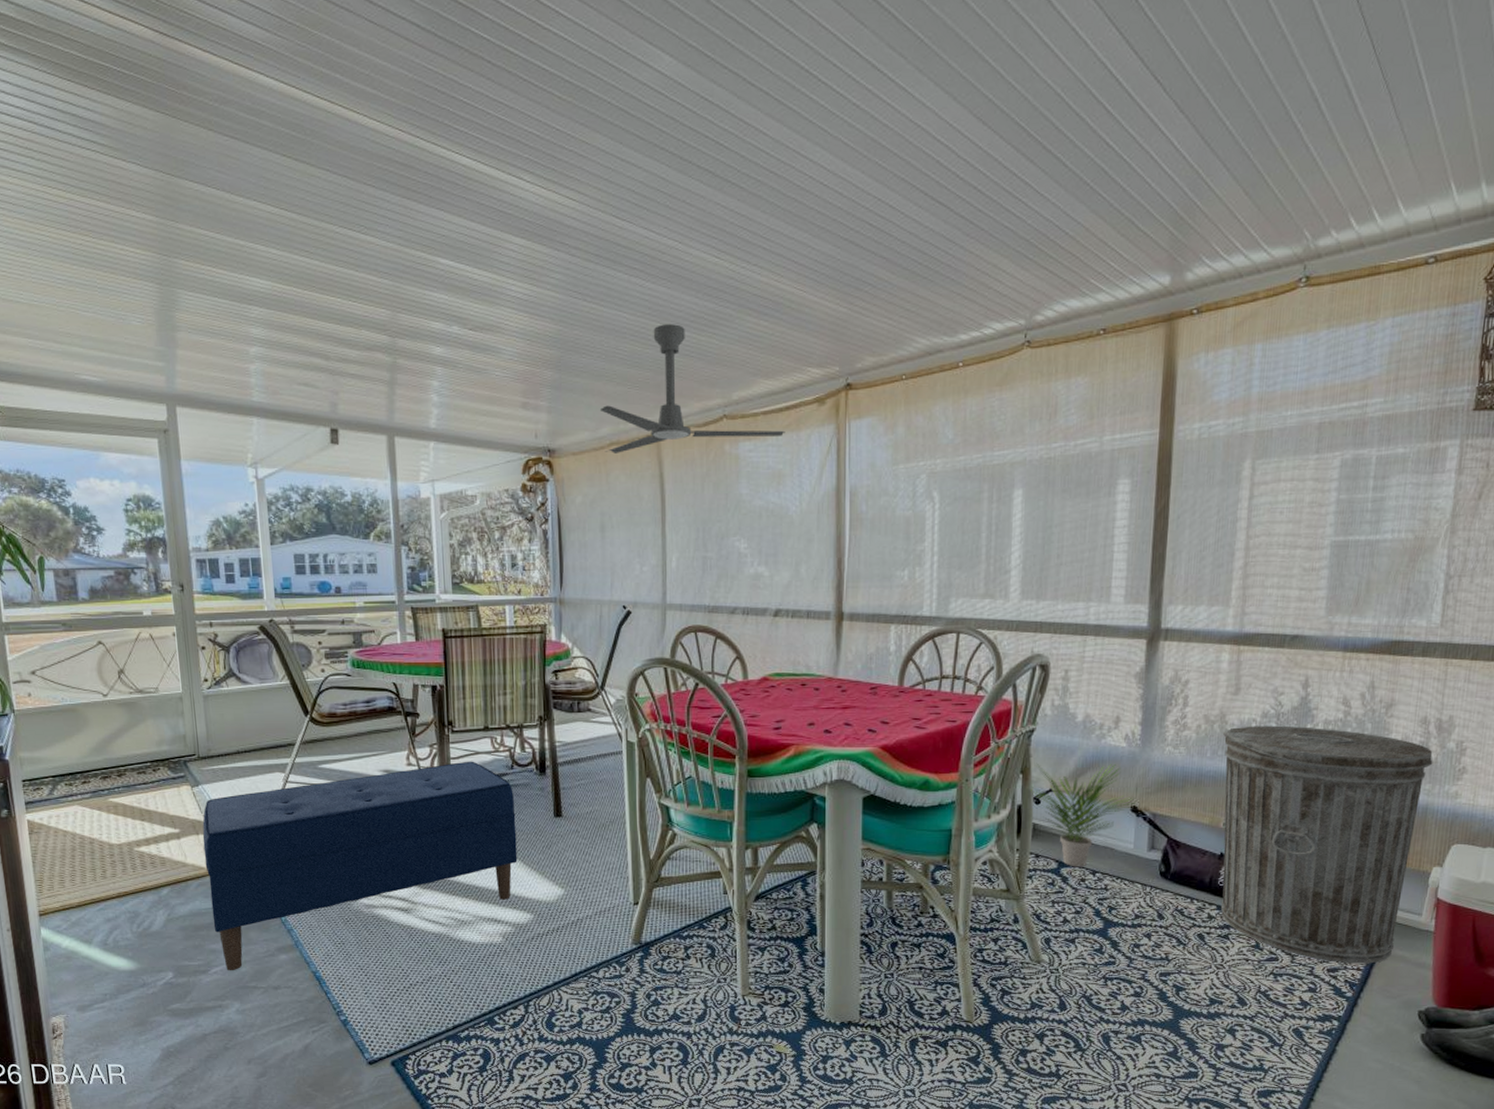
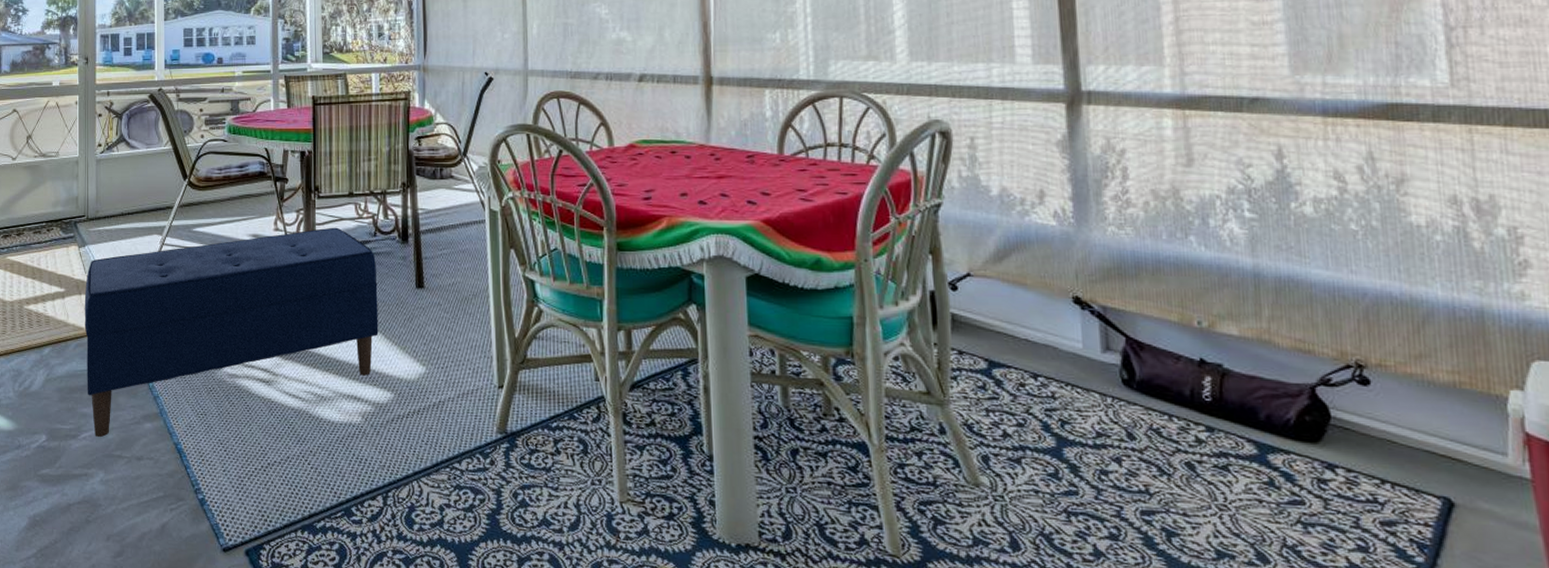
potted plant: present [1031,763,1136,867] -> none [944,243,1079,369]
trash can: present [1221,725,1433,964] -> none [1180,203,1479,519]

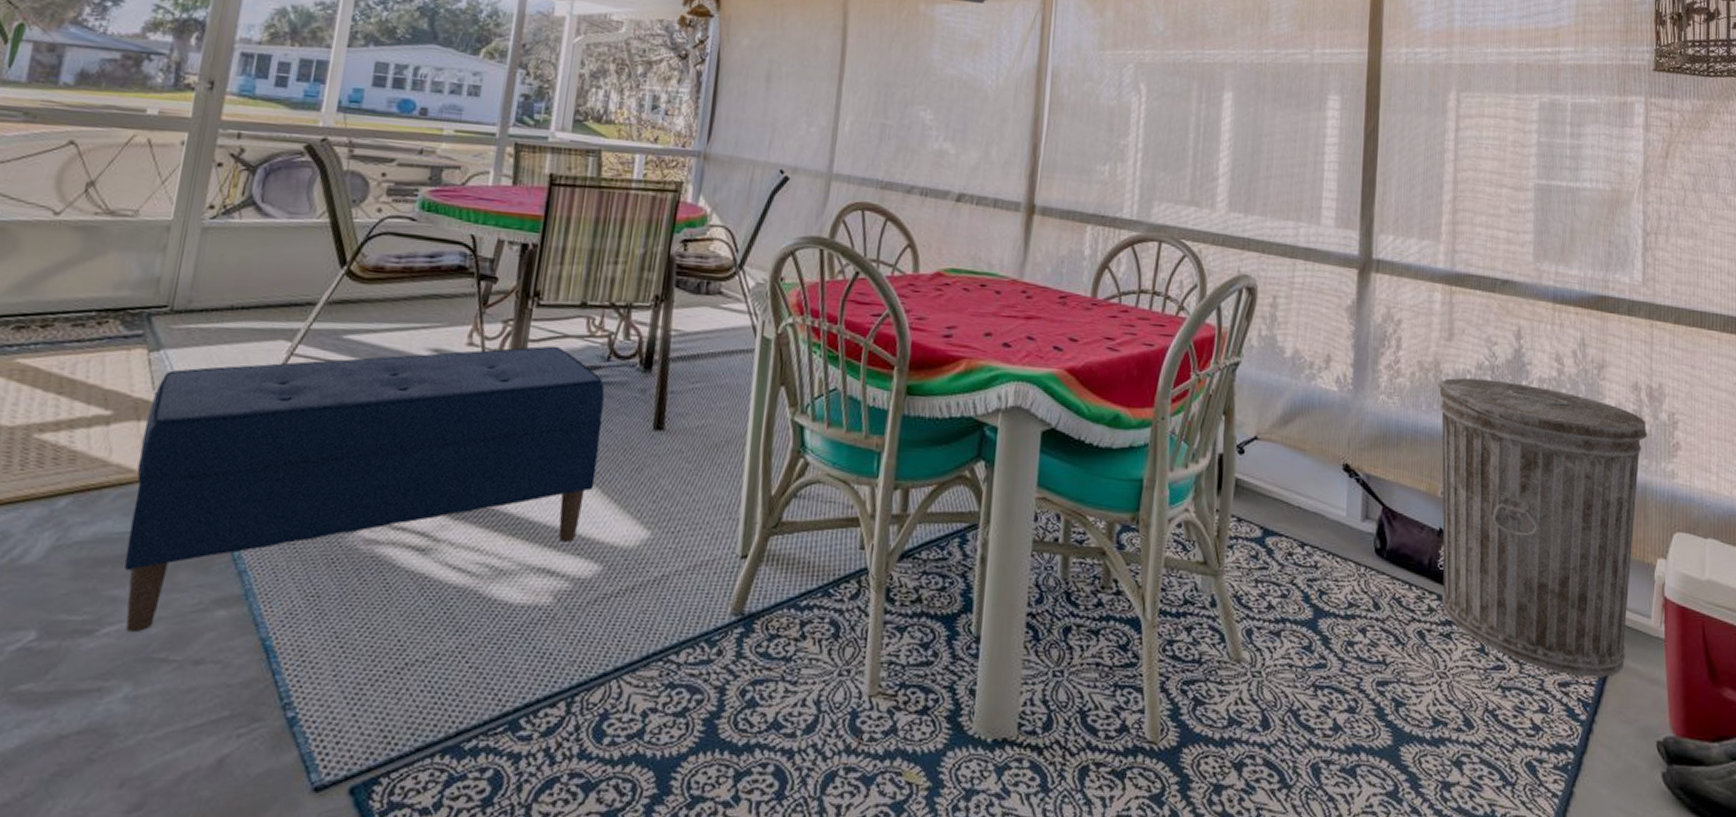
trash can: none [1180,203,1479,519] -> present [1438,377,1648,678]

